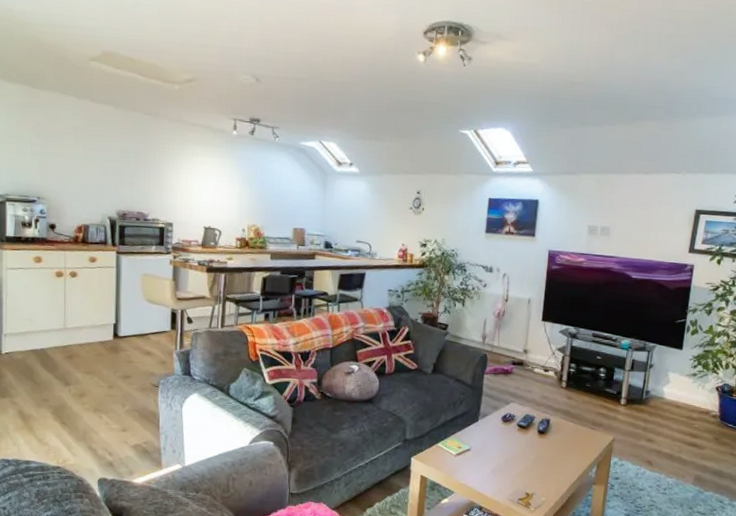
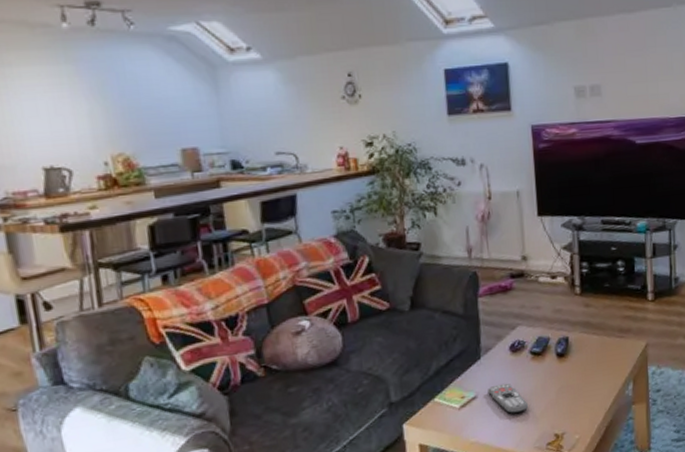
remote control: none [479,444,510,470] -> present [488,383,529,414]

